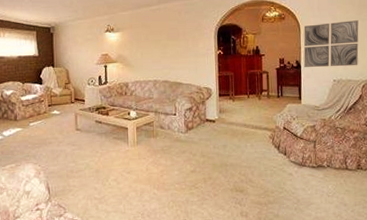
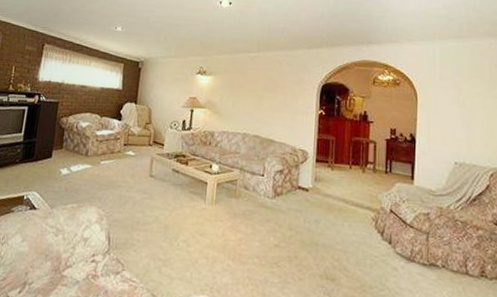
wall art: present [303,20,359,68] -> none [420,95,488,150]

